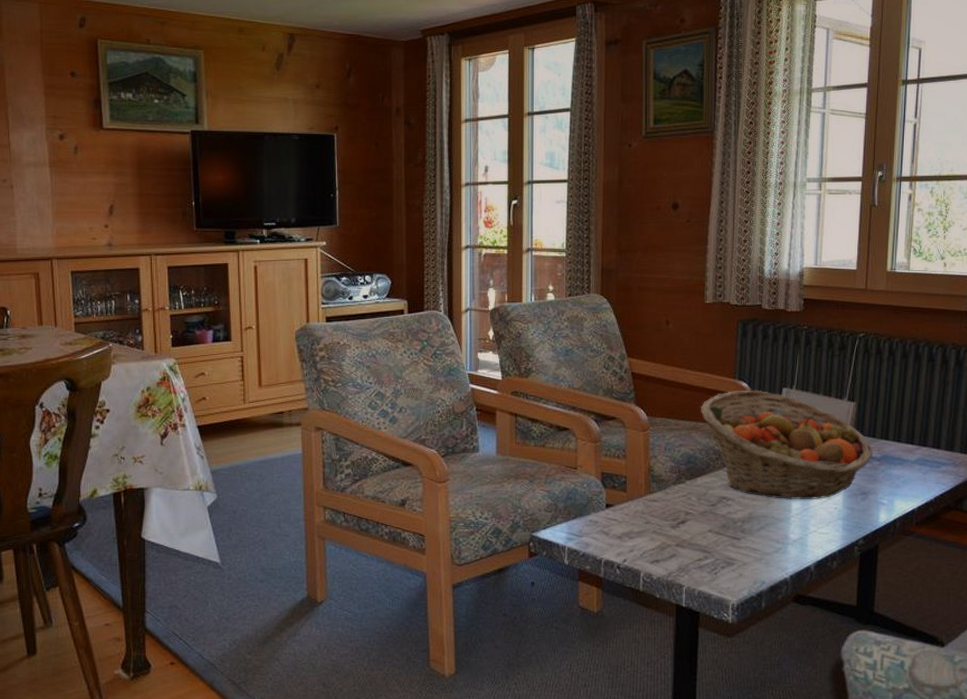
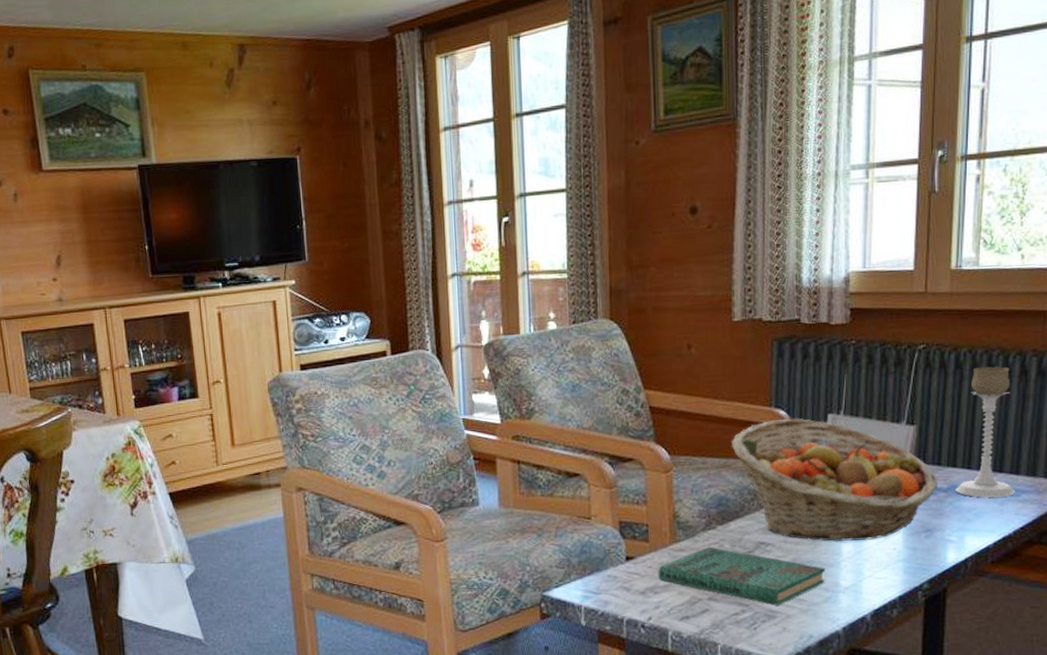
book: none [633,498,777,554] -> present [657,546,825,606]
candle holder: none [887,355,936,467] -> present [955,366,1015,498]

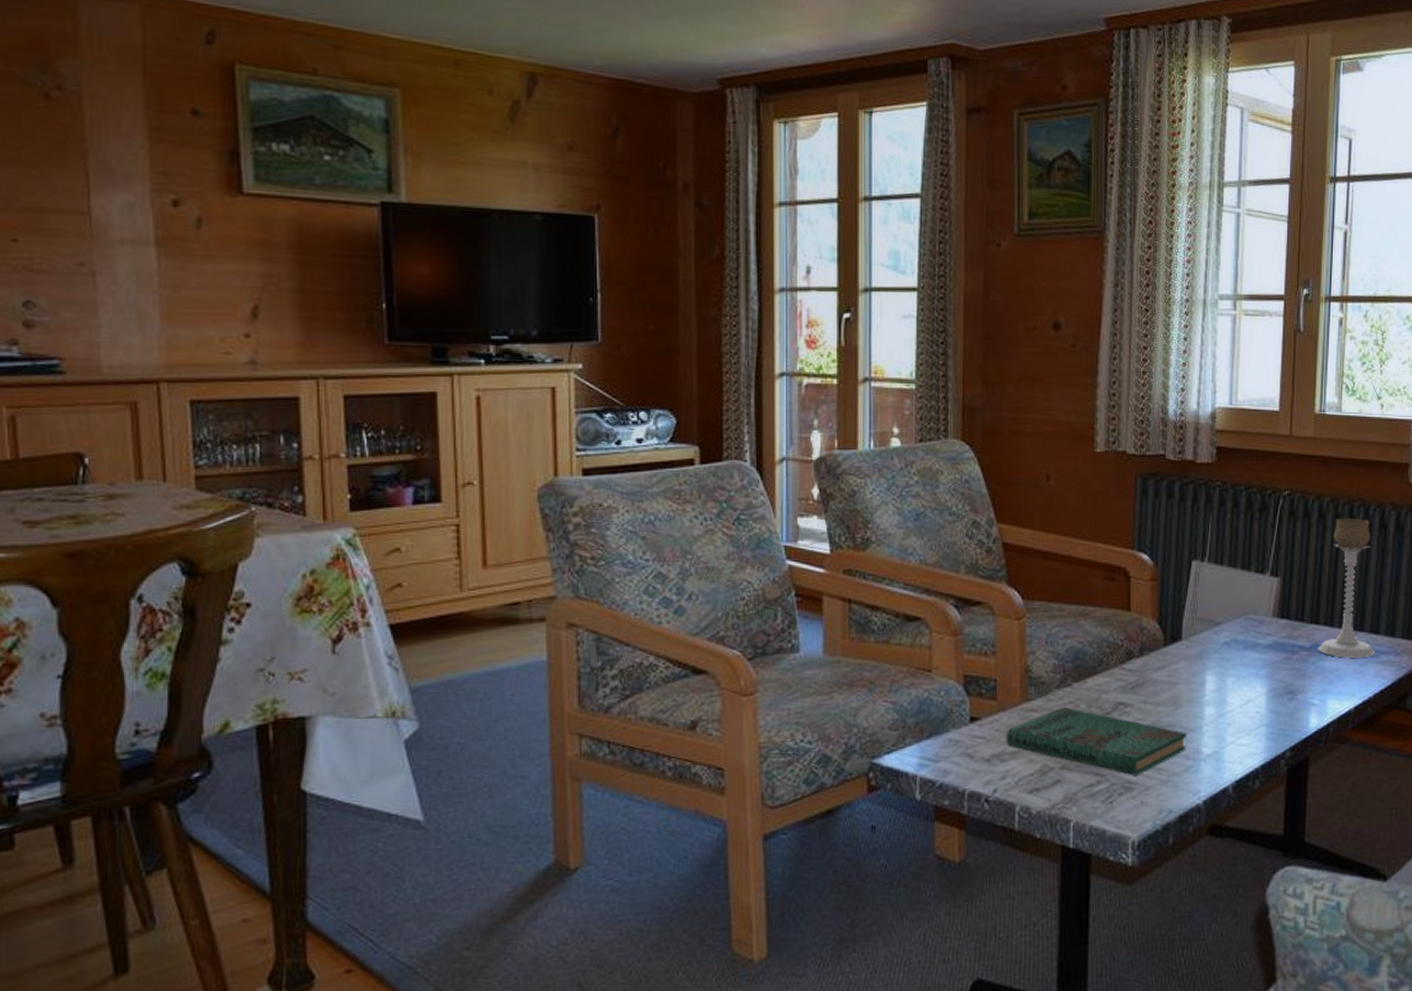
fruit basket: present [732,418,938,542] -> none [1091,563,1301,704]

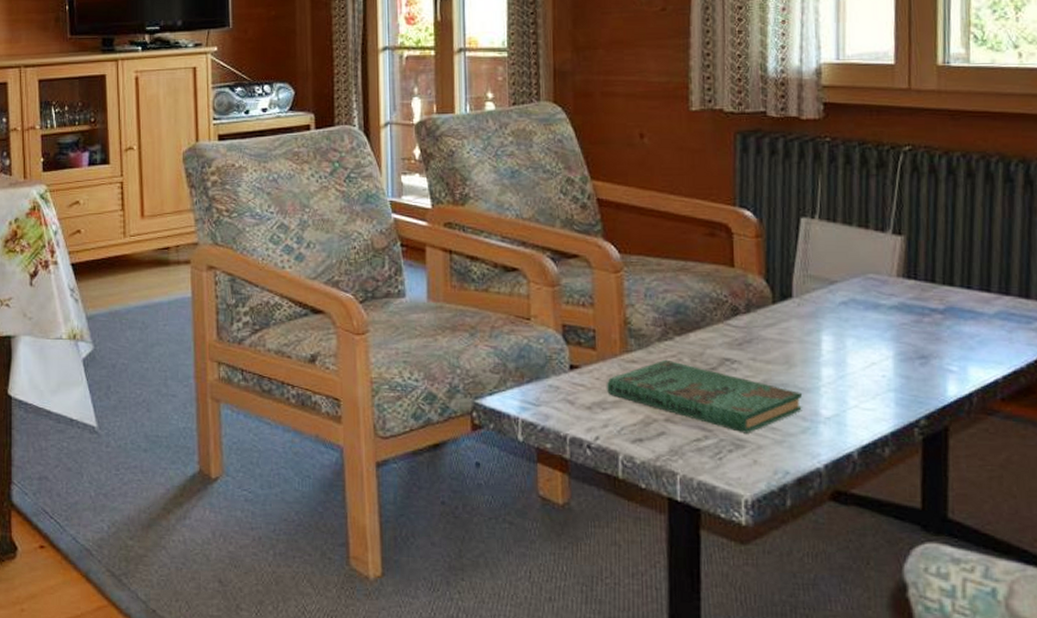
candle holder: present [1318,518,1375,658] -> none [954,173,1026,324]

